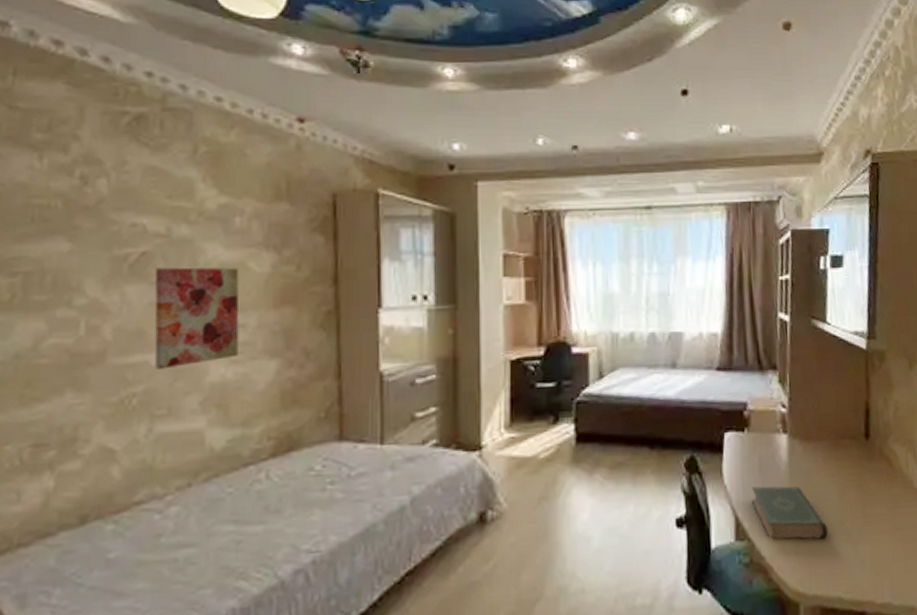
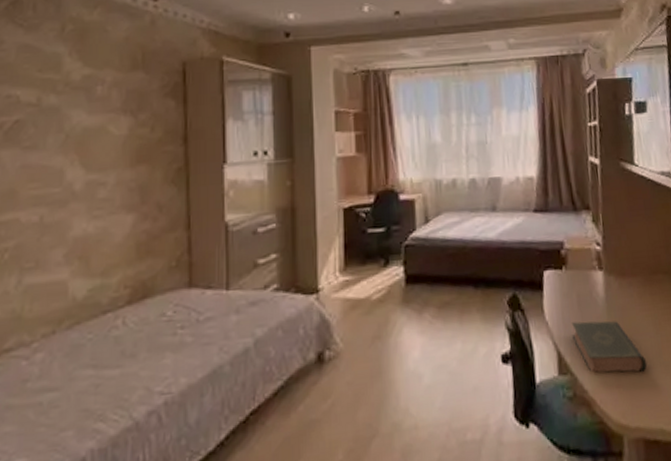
wall art: present [154,267,239,370] -> none [25,131,100,226]

